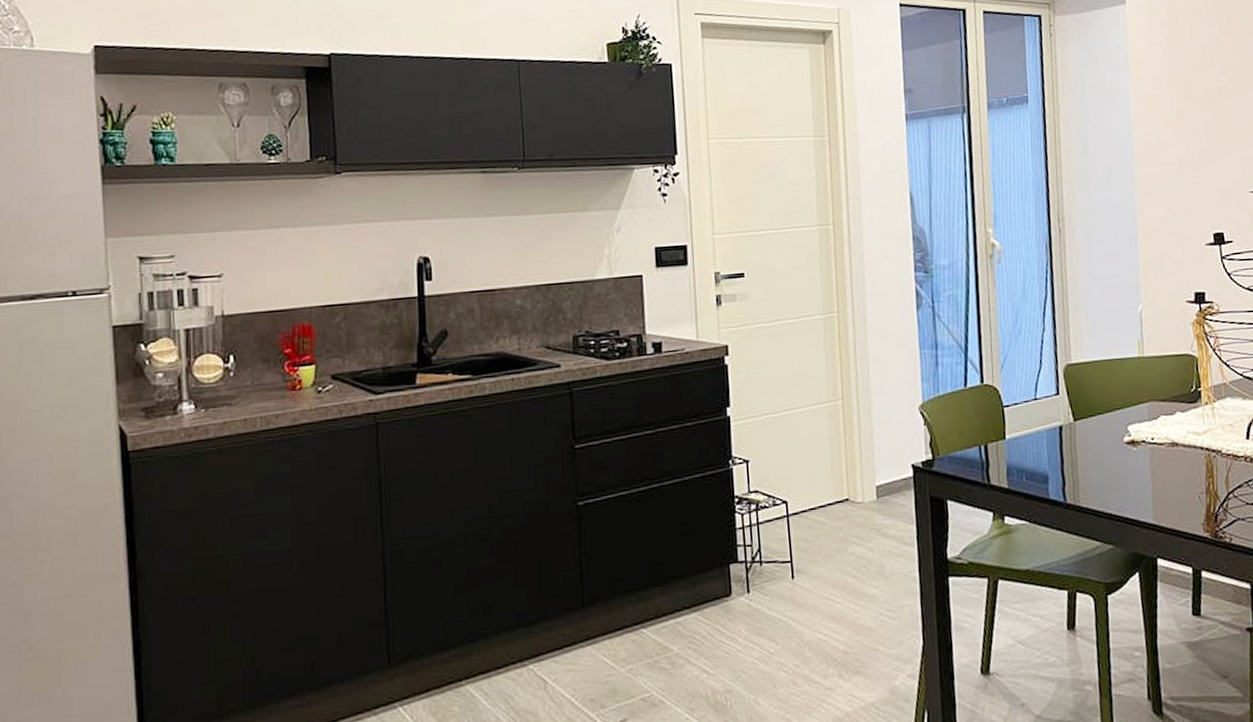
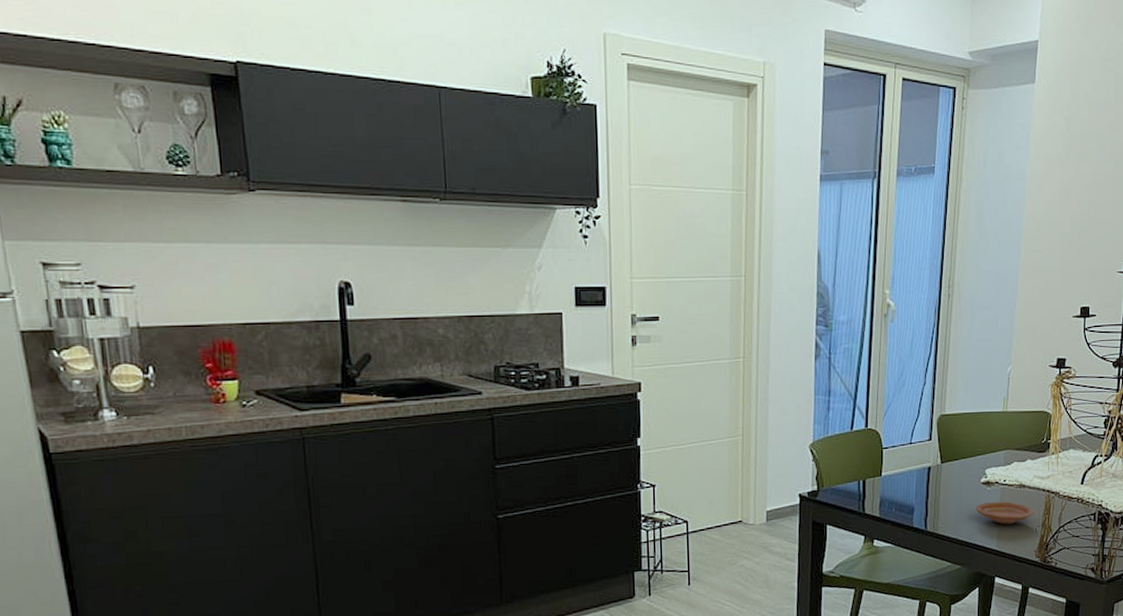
plate: none [1121,464,1194,492] -> present [975,501,1034,524]

